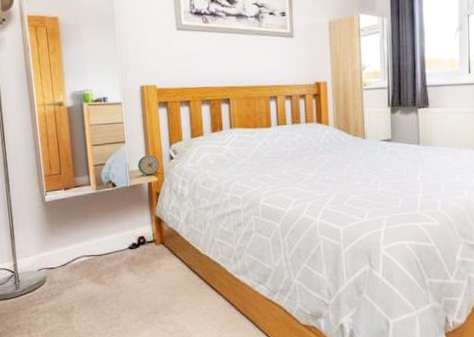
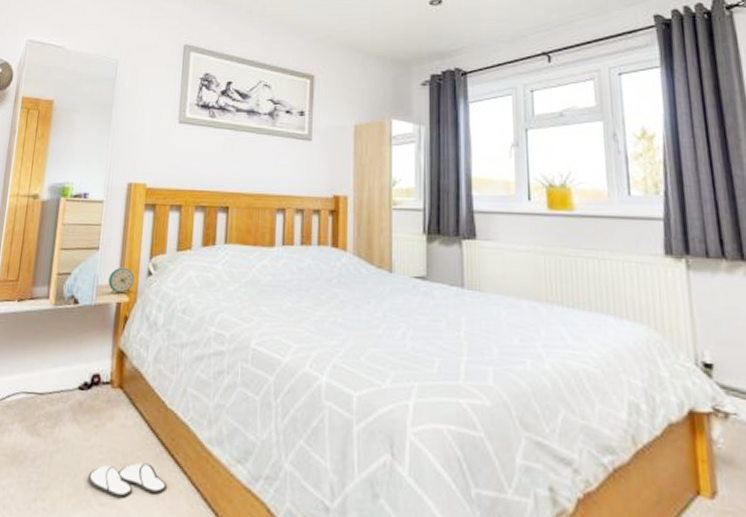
slippers: none [148,292,210,317] -> present [88,463,168,498]

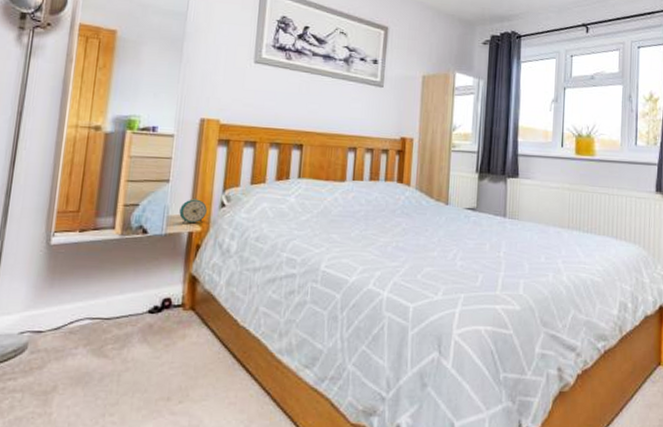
slippers: present [88,463,168,498] -> none [159,374,239,406]

